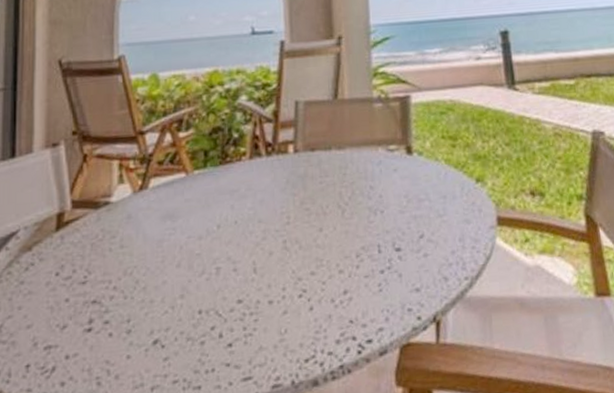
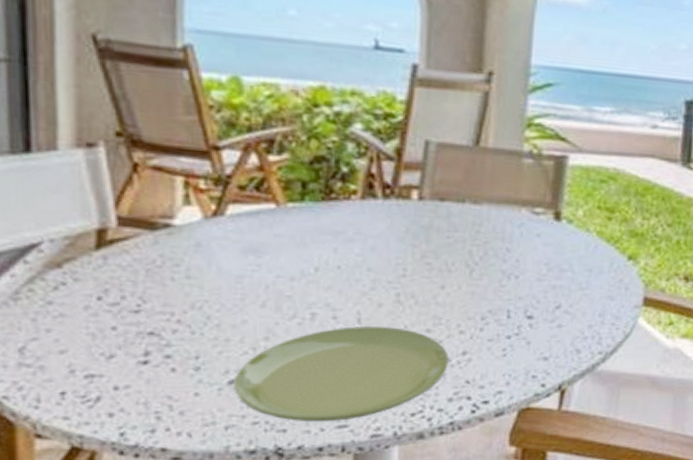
plate: none [157,273,333,377] -> present [234,326,449,422]

